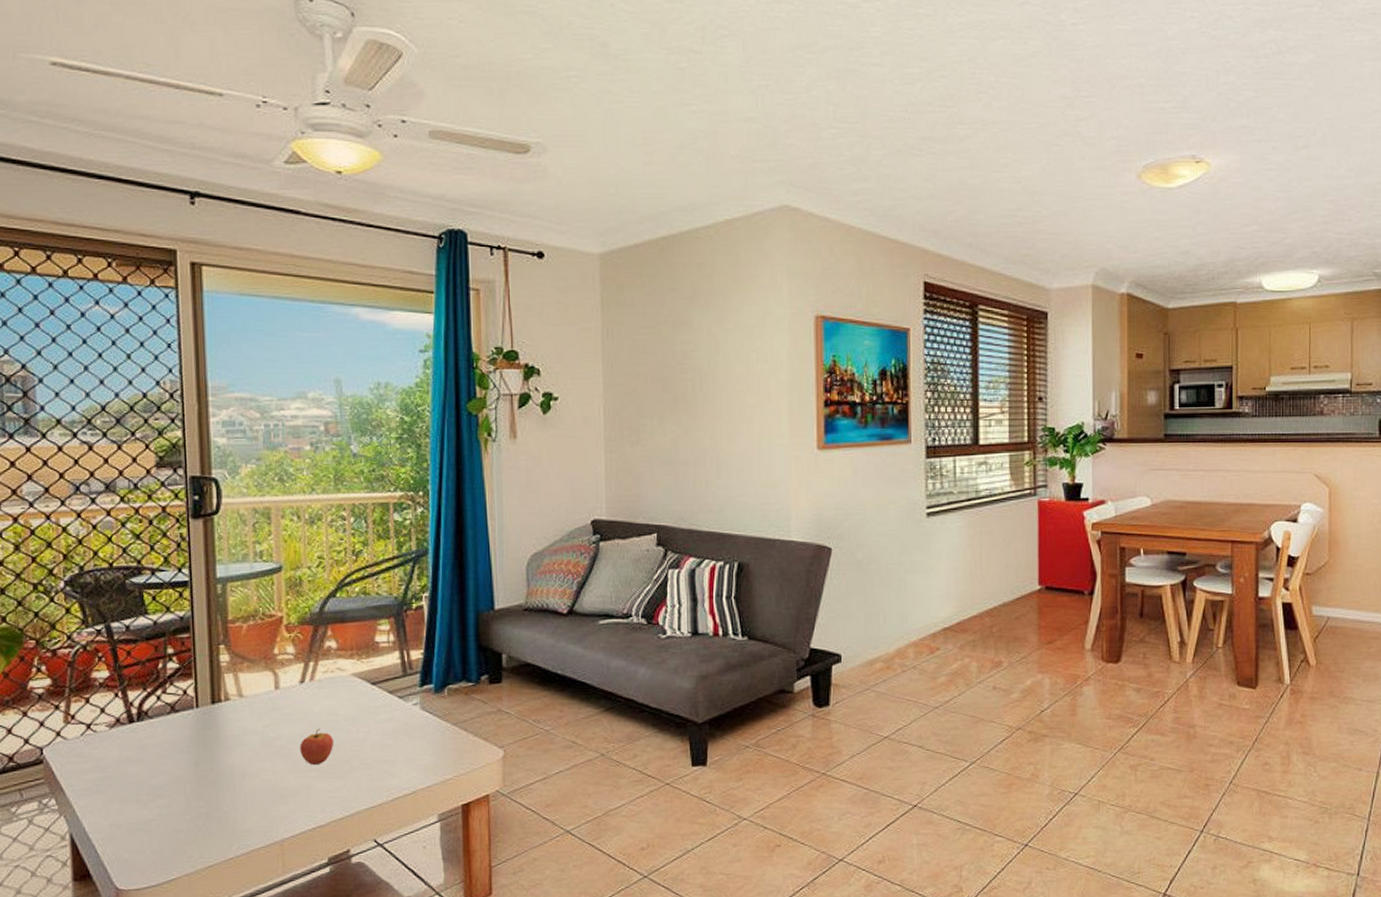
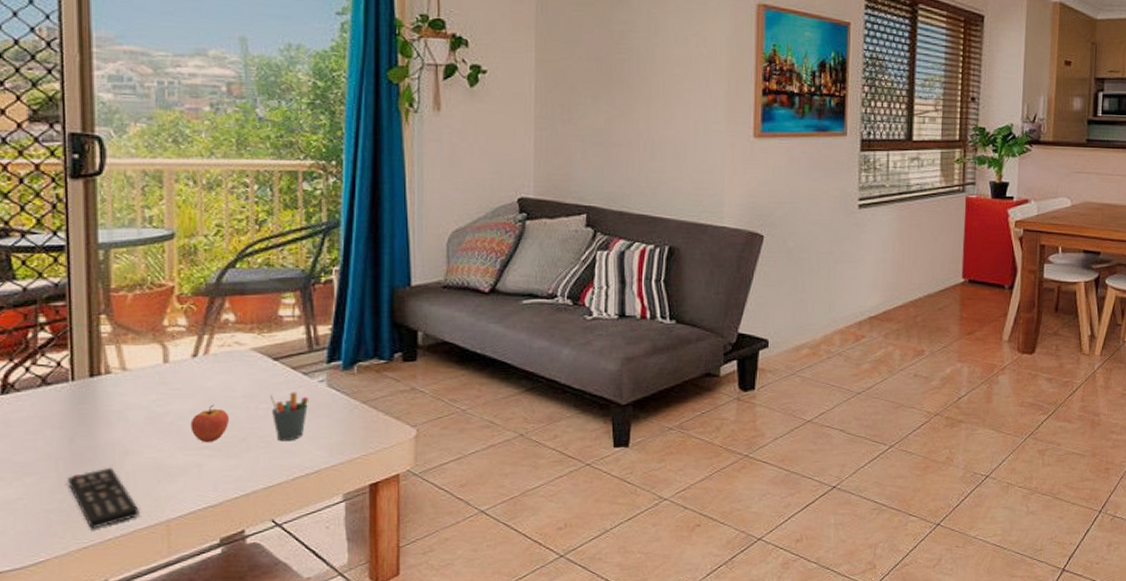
remote control: none [193,790,258,848] -> present [66,468,141,529]
pen holder: none [369,715,405,764] -> present [269,392,309,442]

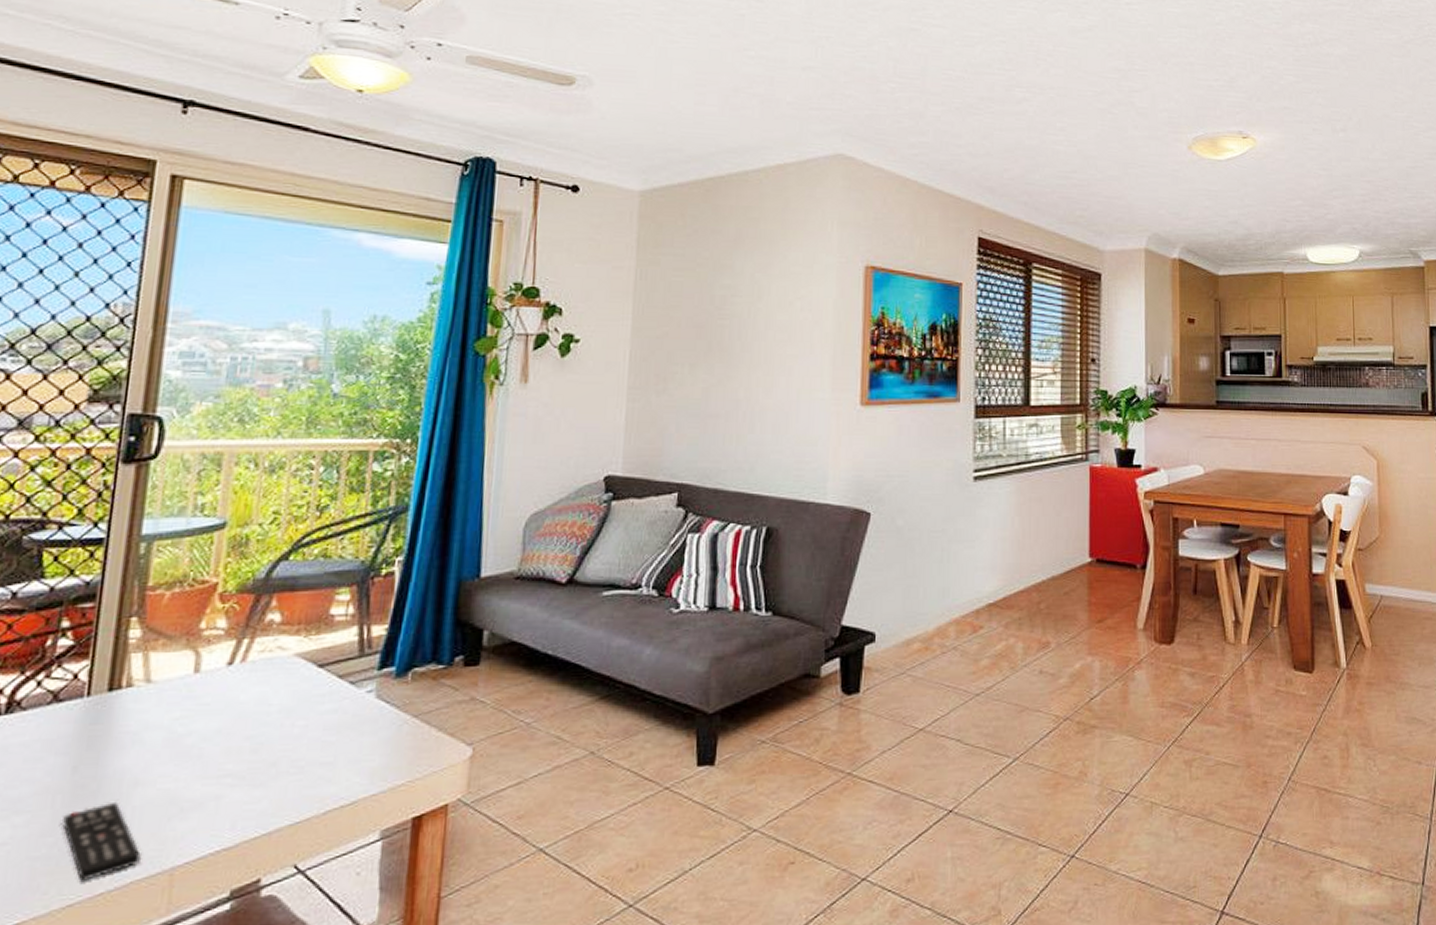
fruit: present [190,404,230,443] -> none [214,721,261,770]
pen holder: present [269,392,309,442] -> none [308,705,354,766]

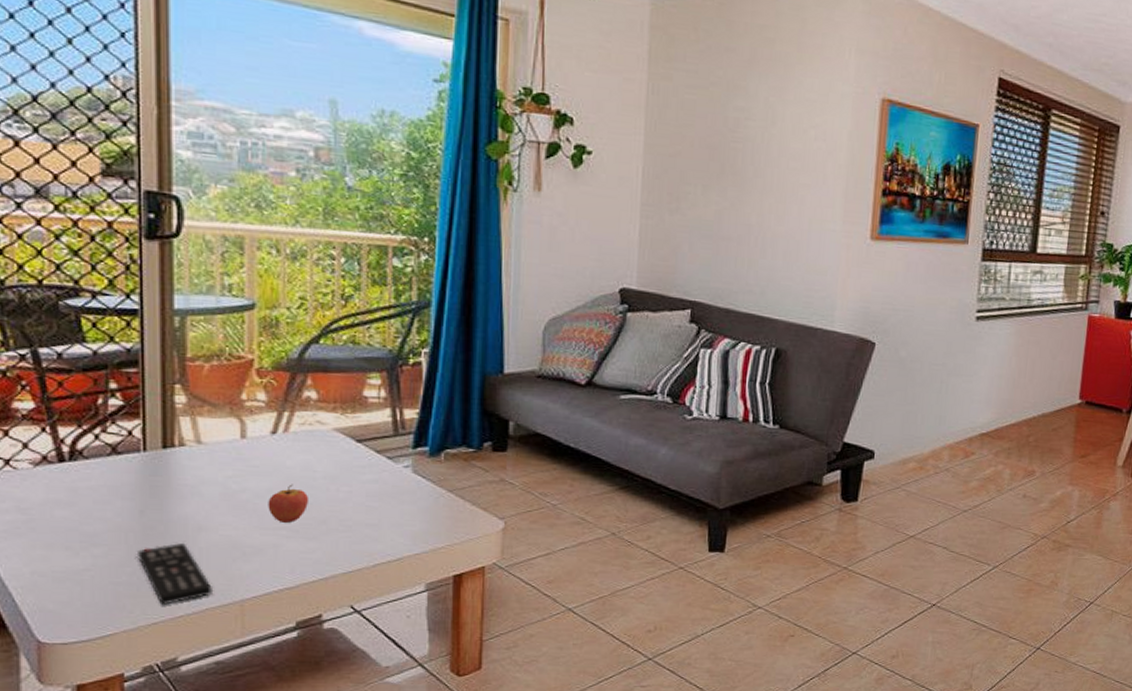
fruit: none [214,721,261,770] -> present [268,484,310,524]

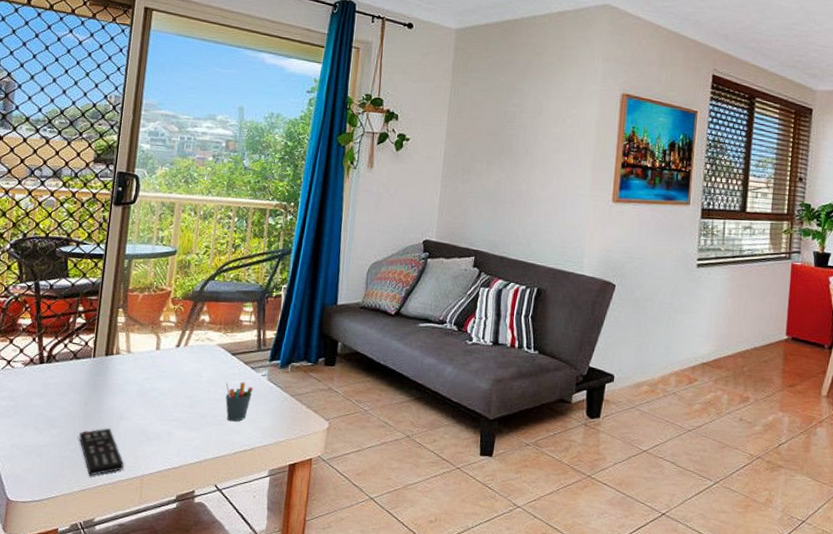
fruit: present [268,484,310,524] -> none [167,386,196,417]
pen holder: none [351,476,393,527] -> present [225,382,254,422]

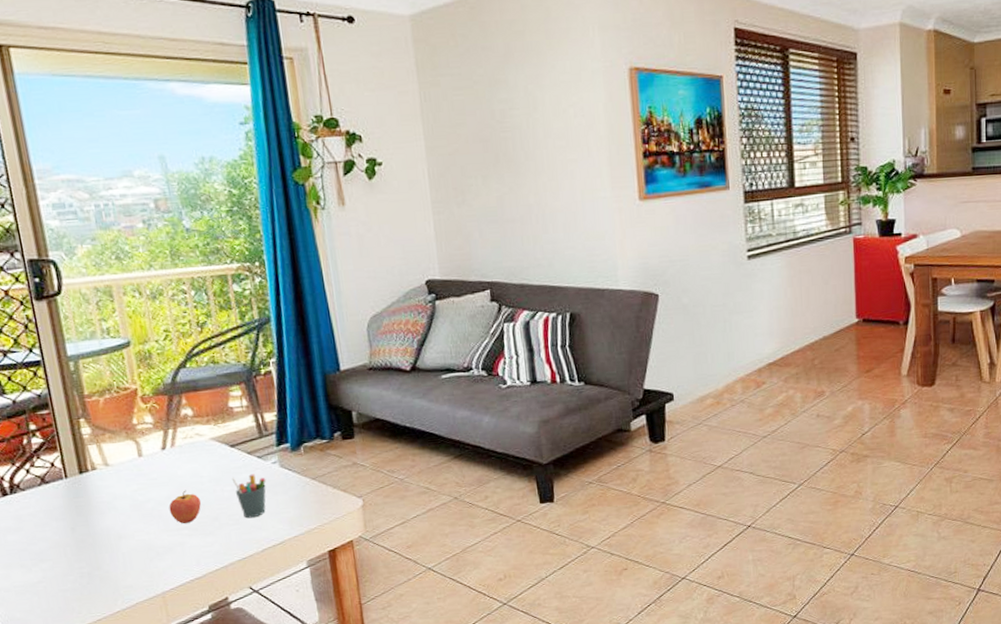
remote control: present [78,428,125,476] -> none [75,551,140,604]
fruit: none [167,386,196,417] -> present [169,490,202,524]

